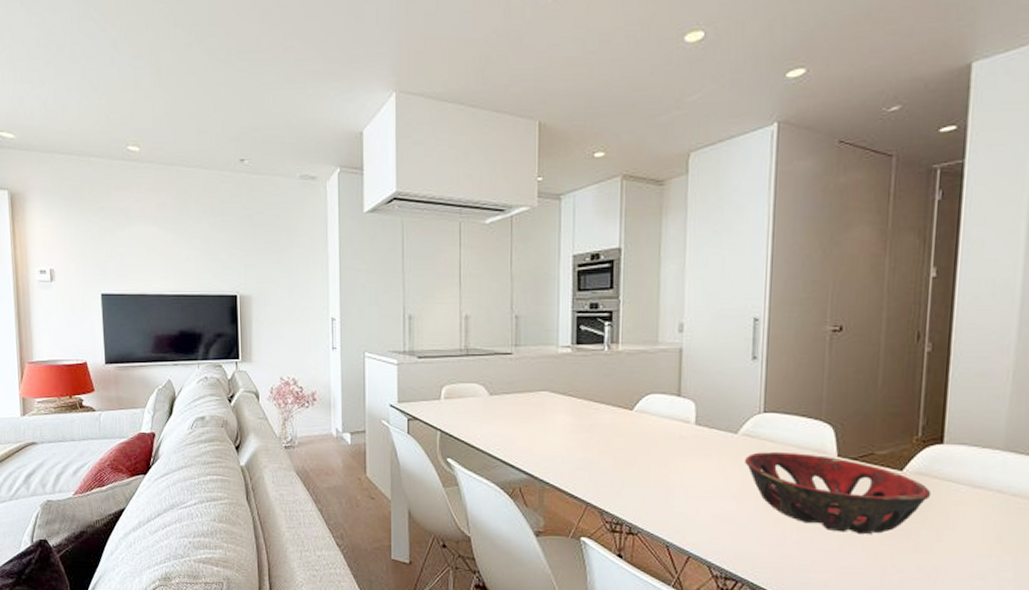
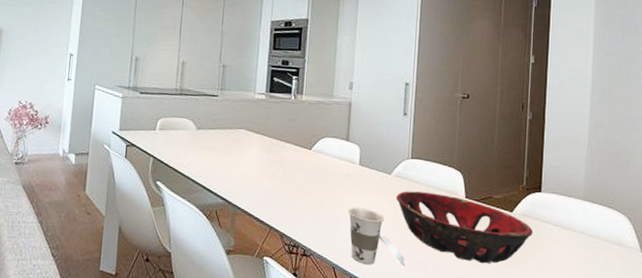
cup: none [682,475,759,542] -> present [347,207,406,267]

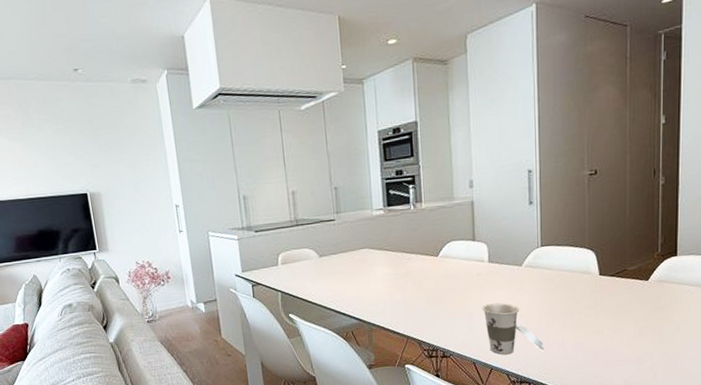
decorative bowl: present [396,191,534,264] -> none [529,276,670,335]

